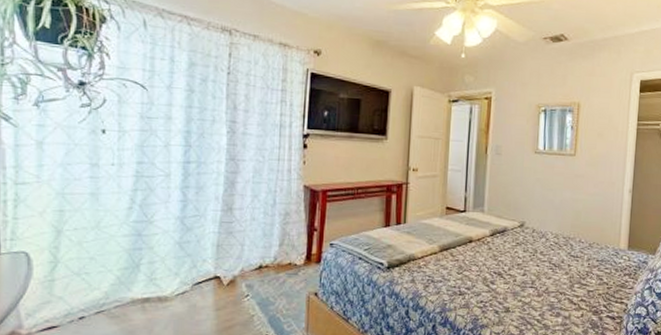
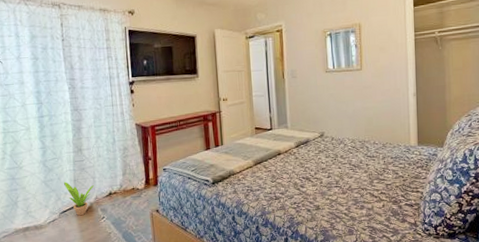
potted plant: none [204,246,241,291] -> present [64,182,94,216]

